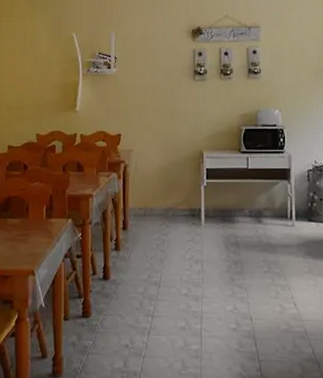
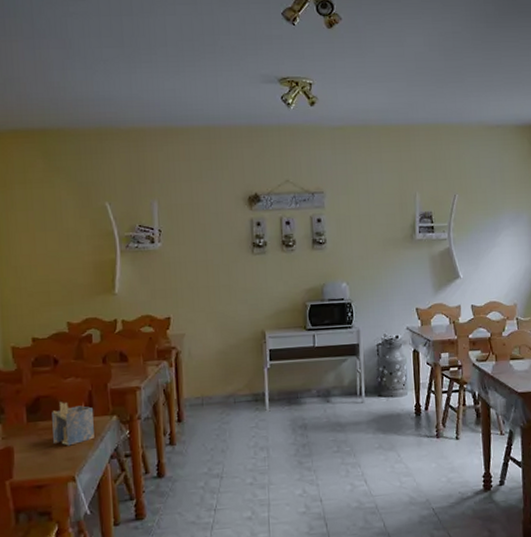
napkin holder: none [19,203,53,243] -> present [52,402,94,446]

